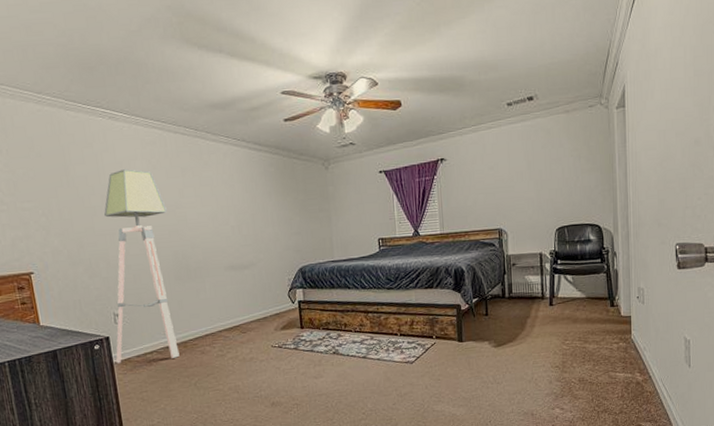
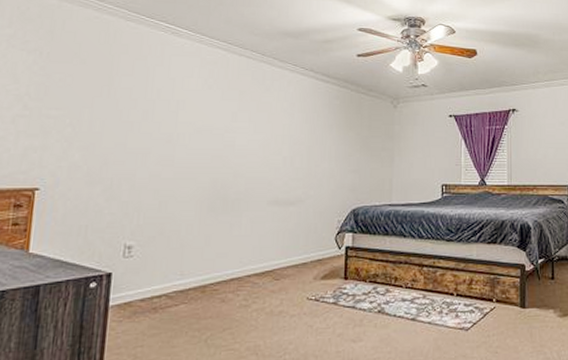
floor lamp: present [104,169,180,364] -> none [112,86,214,308]

